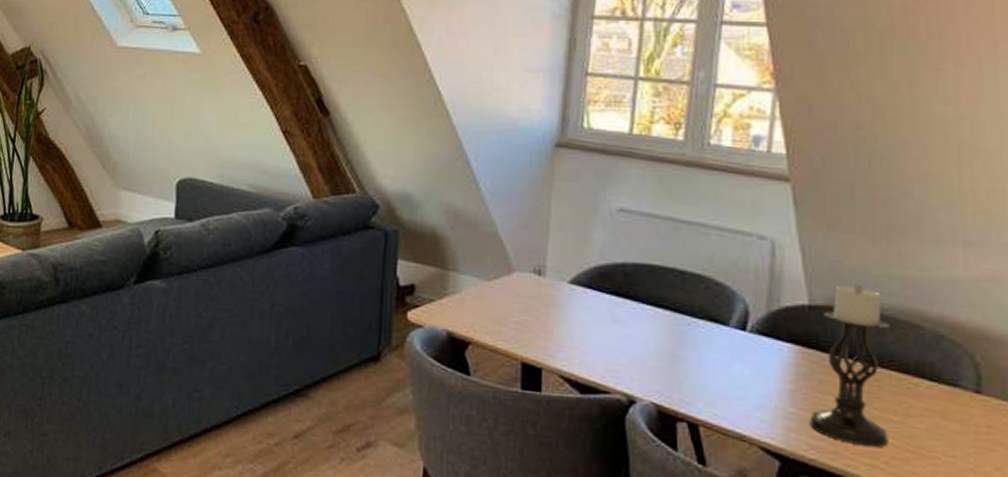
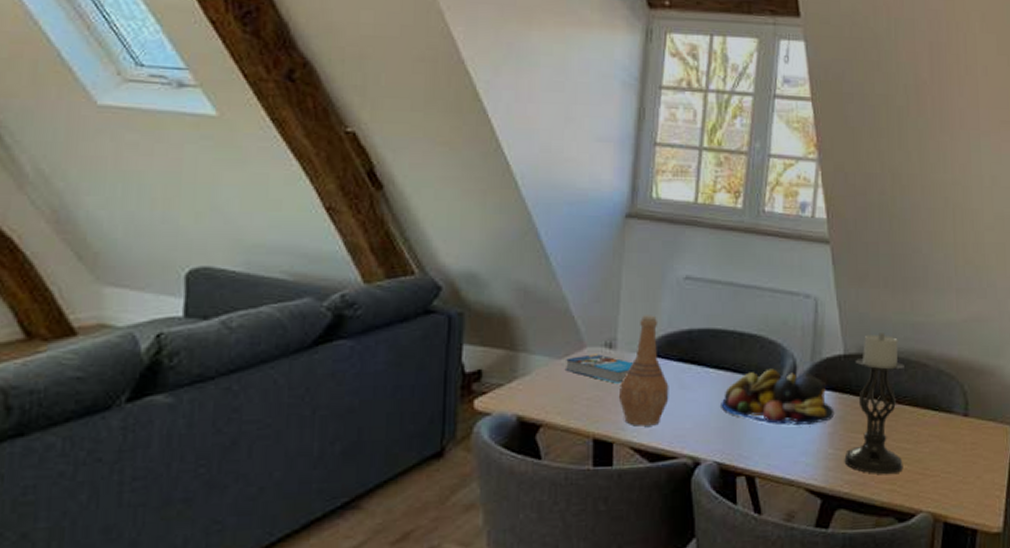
book: none [495,279,564,311] -> present [566,354,634,384]
vase: none [547,245,601,357] -> present [618,315,669,426]
fruit bowl: none [659,312,797,378] -> present [721,368,835,425]

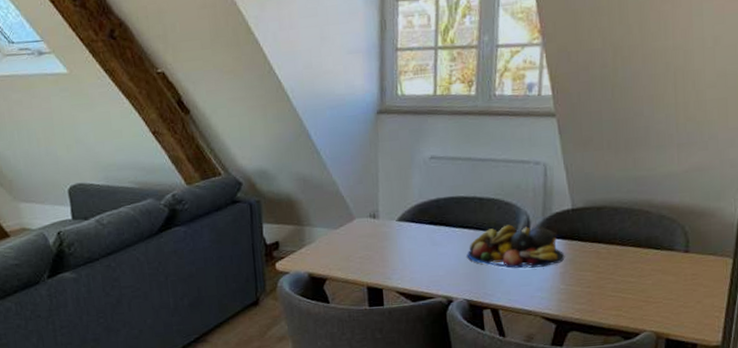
book: present [566,354,634,384] -> none [341,223,394,245]
vase: present [618,315,669,426] -> none [383,190,424,276]
candle holder: present [844,331,904,475] -> none [575,187,628,304]

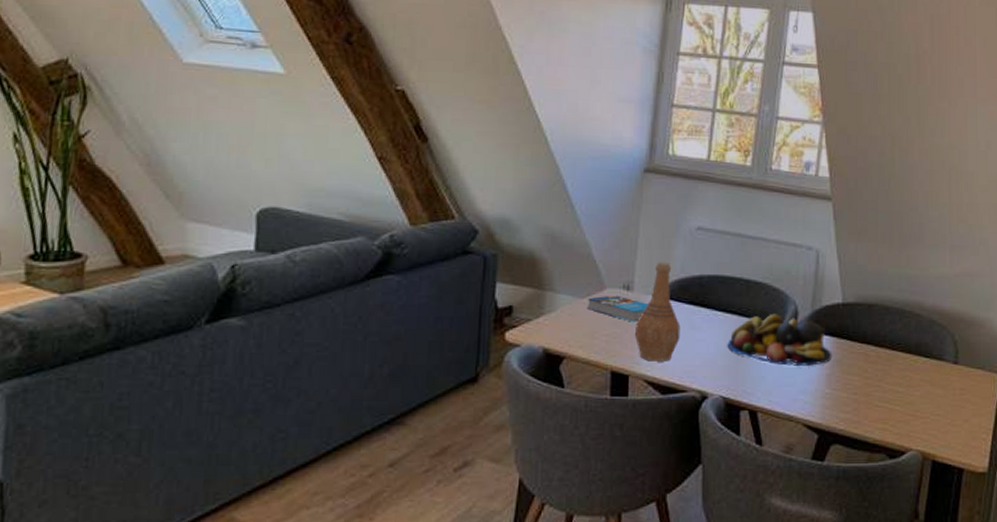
book: none [341,223,394,245] -> present [588,295,649,322]
vase: none [383,190,424,276] -> present [634,261,681,362]

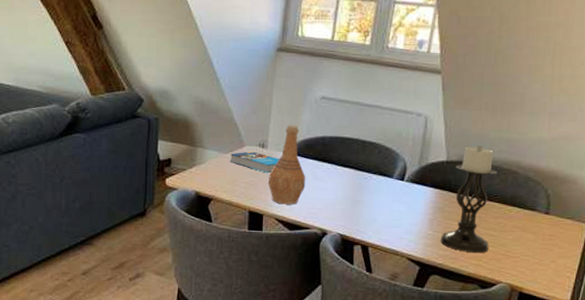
fruit bowl: present [727,313,832,366] -> none [345,168,435,212]
candle holder: none [840,283,899,415] -> present [440,144,497,254]

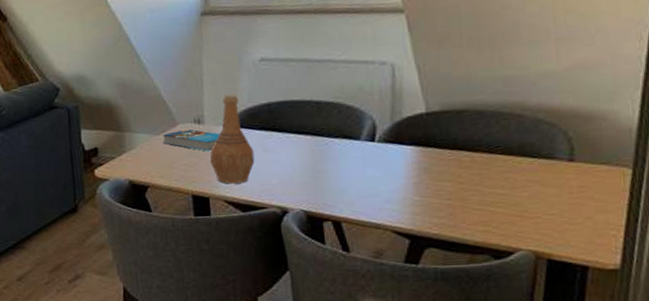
candle holder: present [440,144,497,254] -> none [432,88,498,218]

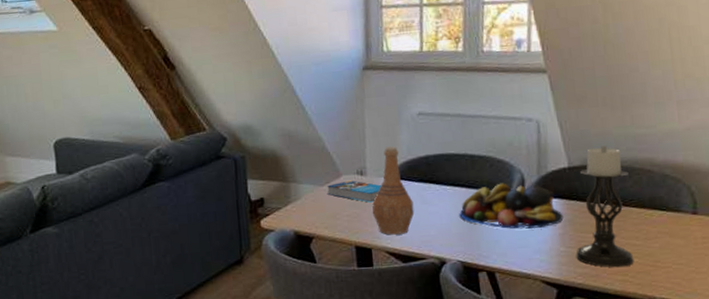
fruit bowl: none [303,130,419,178] -> present [459,183,564,229]
candle holder: none [432,88,498,218] -> present [576,144,634,268]

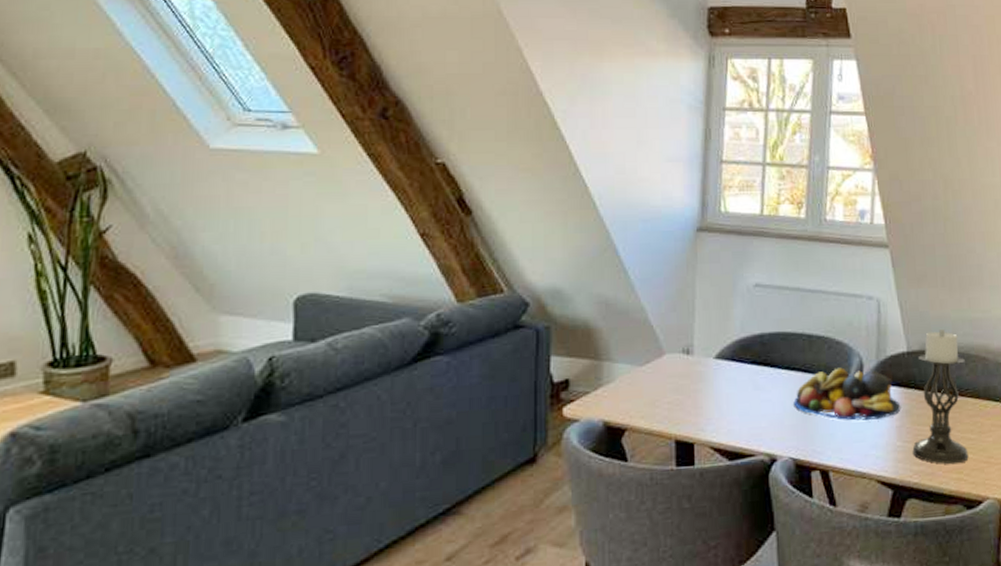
book: present [327,180,382,203] -> none [647,360,710,388]
vase: present [372,146,415,235] -> none [697,321,745,427]

